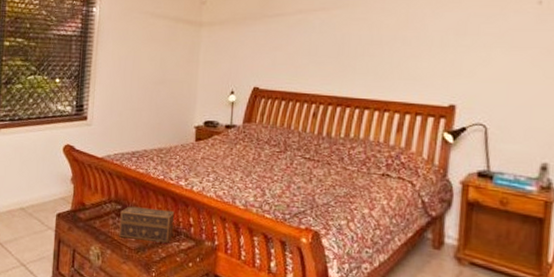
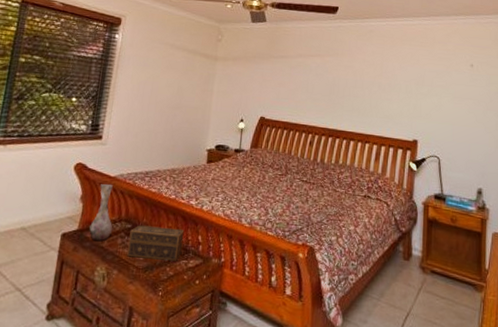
vase: none [81,165,104,223] -> present [89,184,113,243]

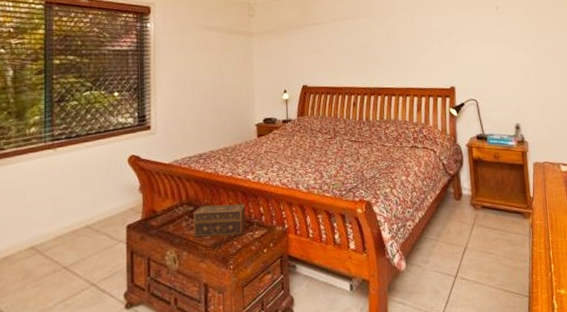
vase: present [89,184,113,243] -> none [153,172,176,229]

